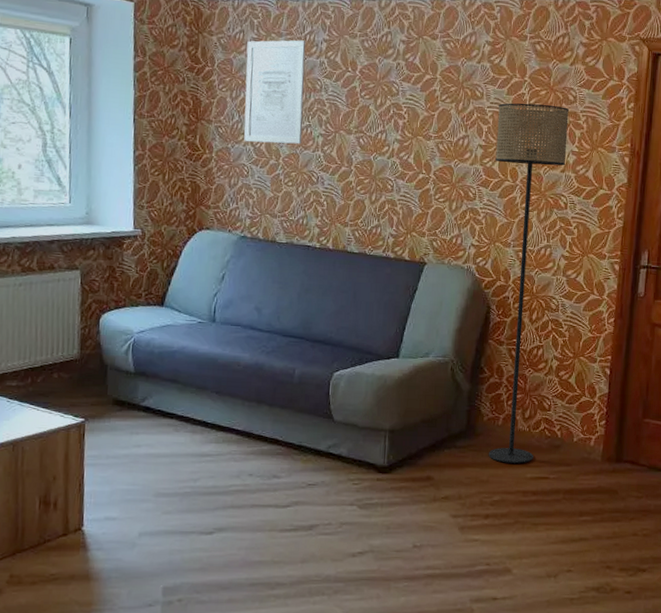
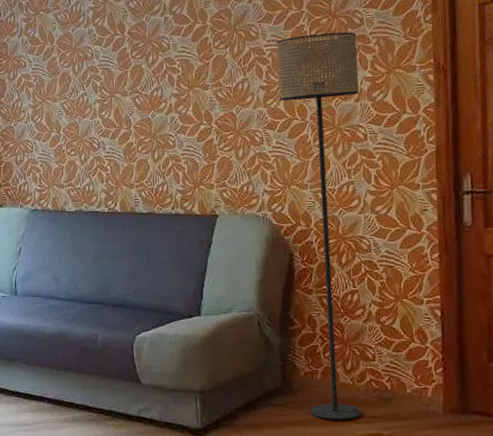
wall art: present [244,40,306,145] -> none [18,12,80,119]

